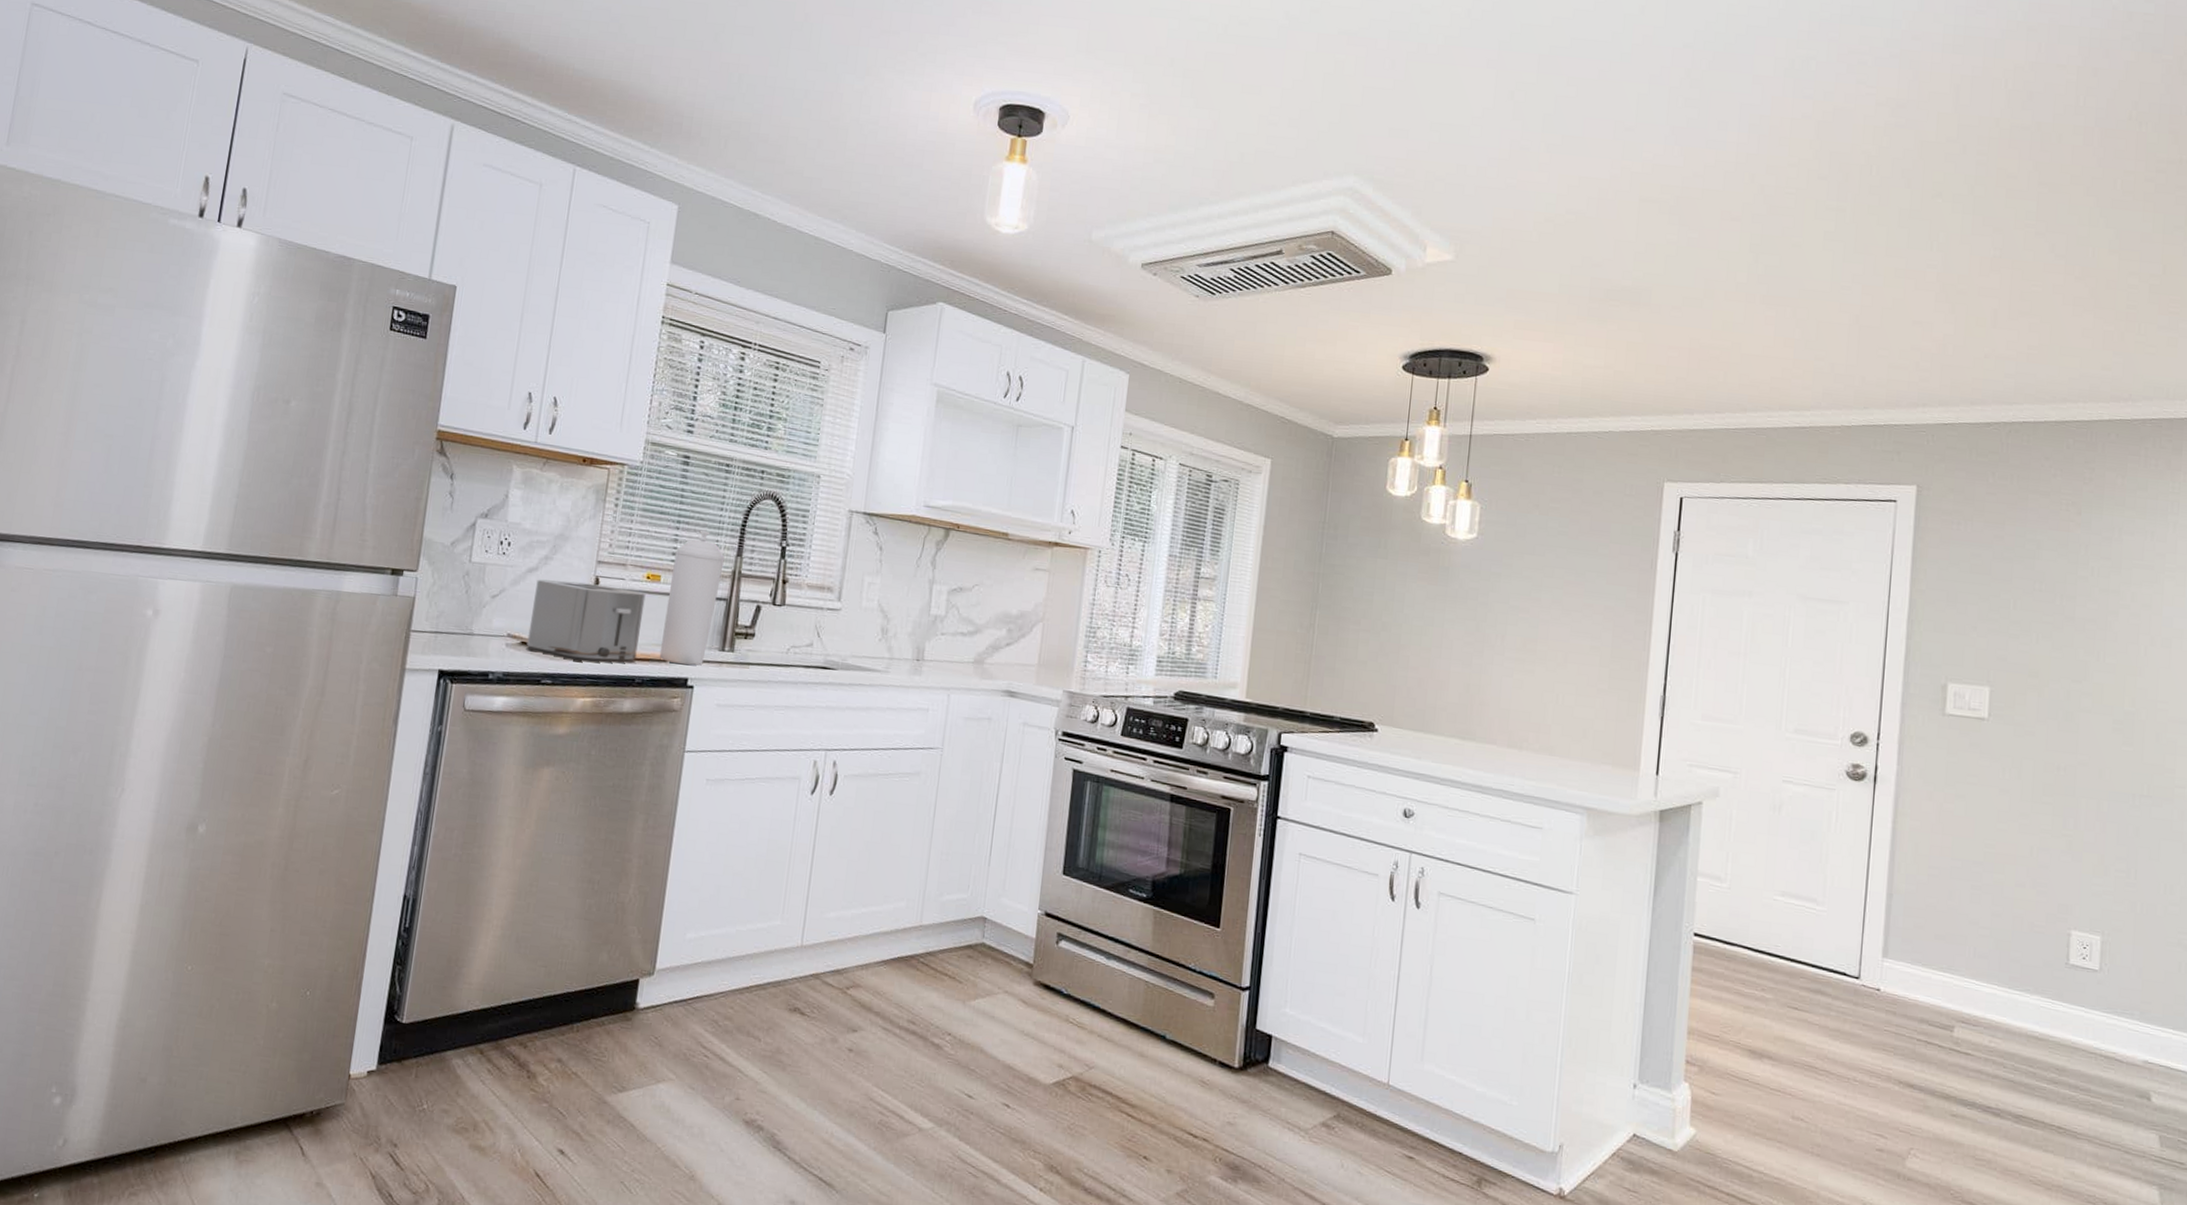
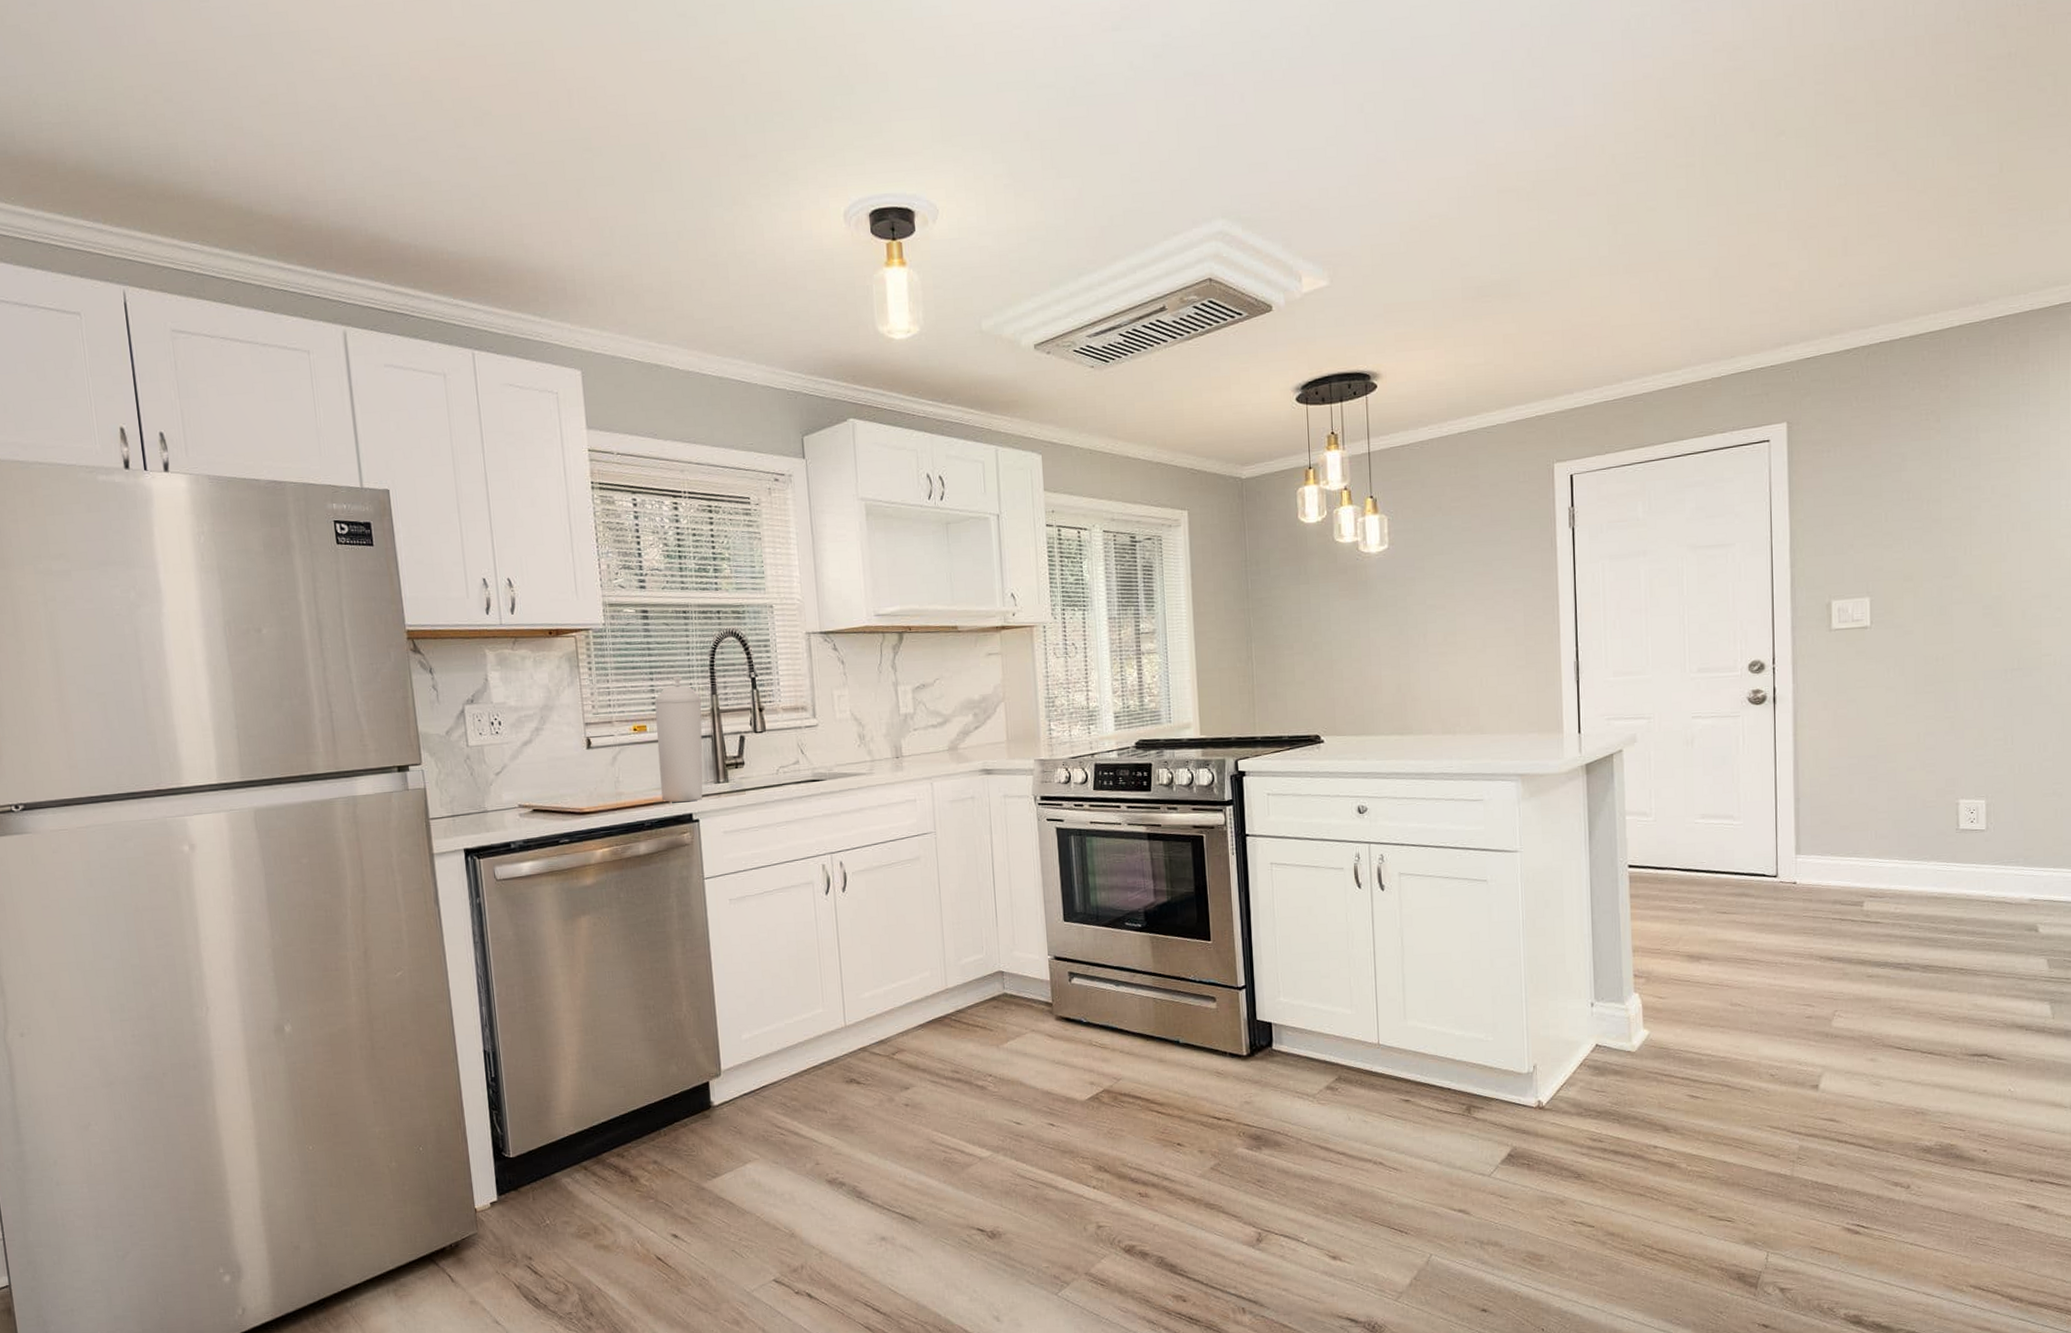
toaster: present [526,579,646,663] -> none [533,744,641,819]

